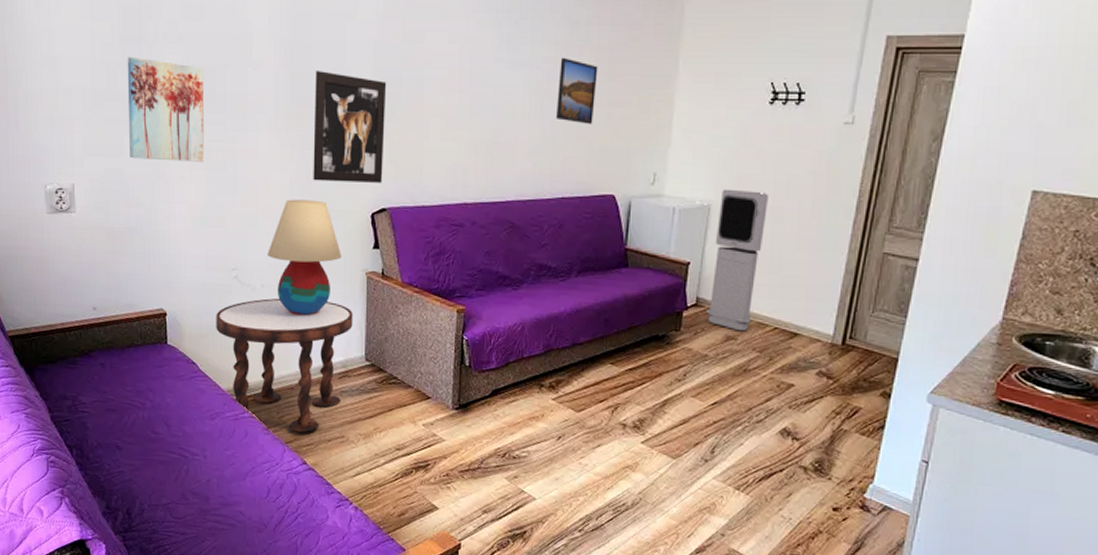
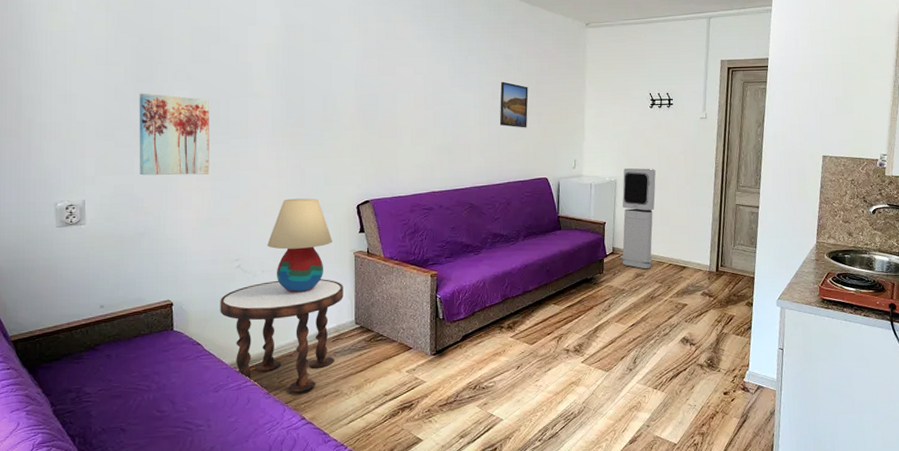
wall art: present [313,71,387,183] -> none [306,98,367,183]

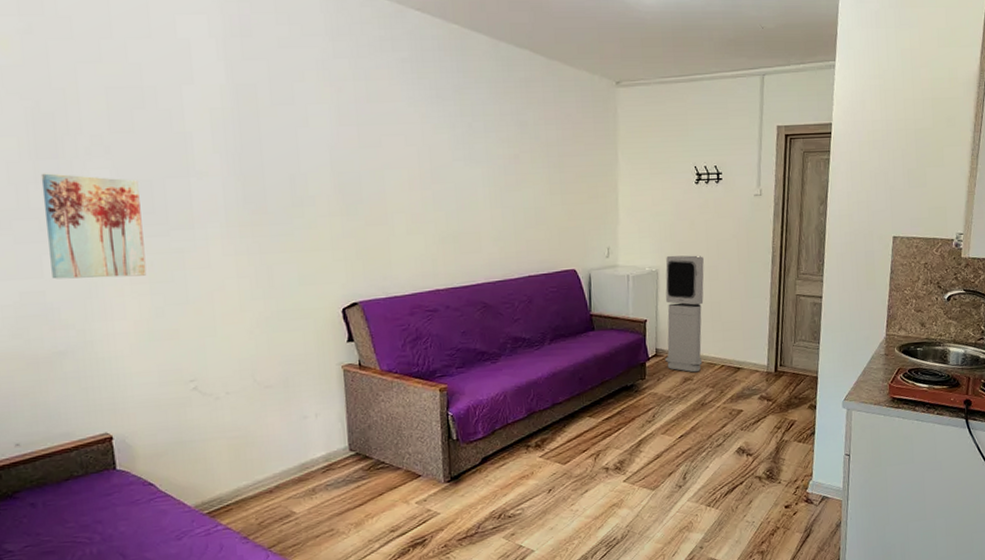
side table: present [220,279,344,393] -> none [174,399,333,535]
table lamp: present [267,198,333,293] -> none [230,301,315,418]
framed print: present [499,81,529,128] -> none [514,154,550,211]

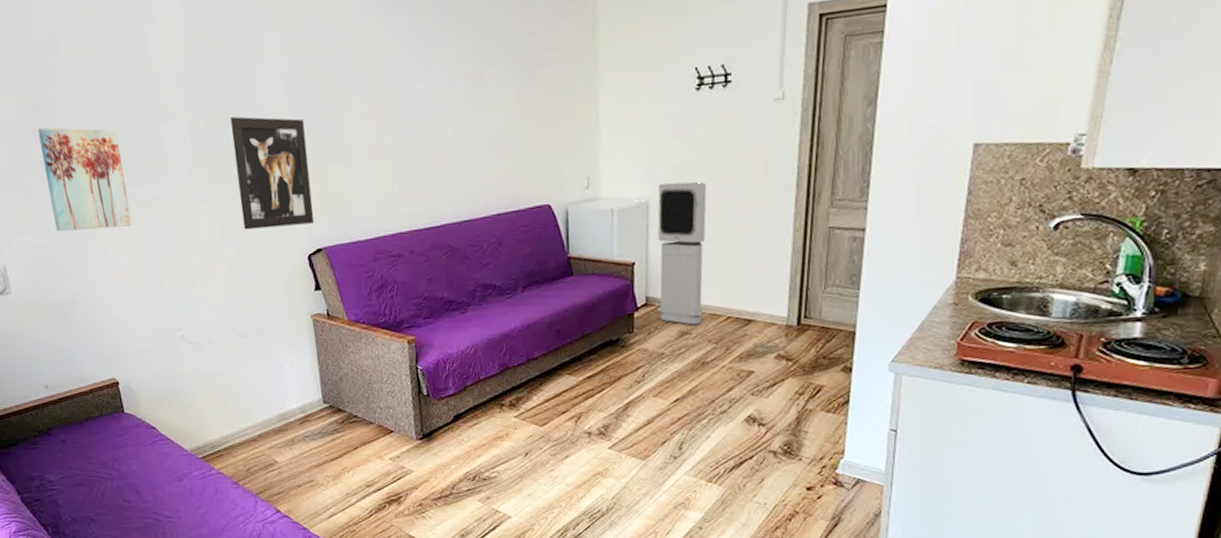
wall art: none [268,177,351,283] -> present [230,116,314,230]

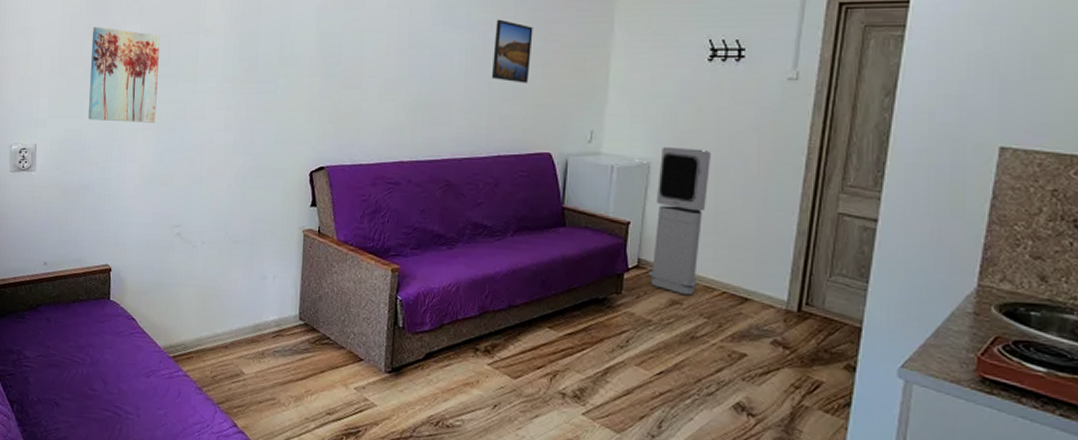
wall art: present [230,116,314,230] -> none [256,36,329,142]
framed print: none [477,69,519,136] -> present [491,19,533,83]

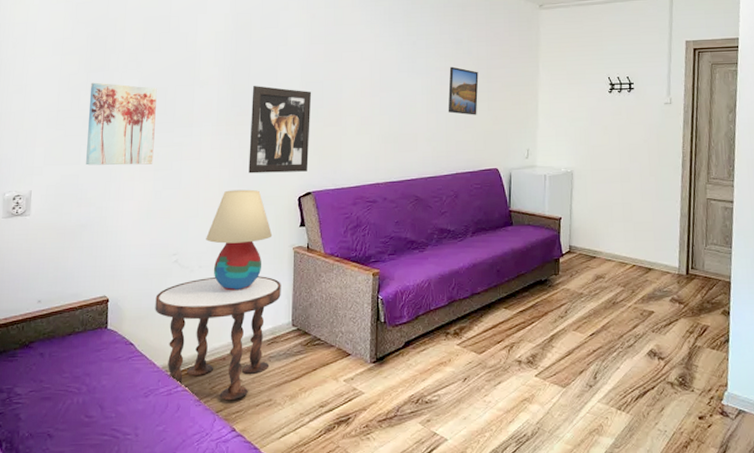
side table: none [156,255,289,394] -> present [155,276,281,401]
table lamp: none [209,158,281,273] -> present [206,189,273,291]
wall art: none [256,36,329,142] -> present [248,86,312,174]
air purifier: present [649,146,711,296] -> none [578,157,617,271]

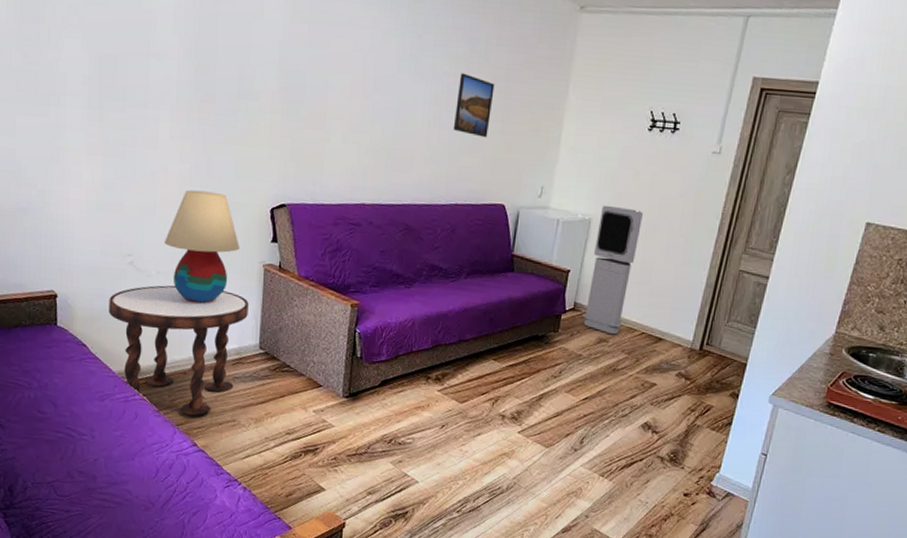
wall art: present [86,82,157,166] -> none [22,36,104,148]
wall art: present [248,86,312,174] -> none [214,66,292,180]
air purifier: none [578,157,617,271] -> present [582,205,643,335]

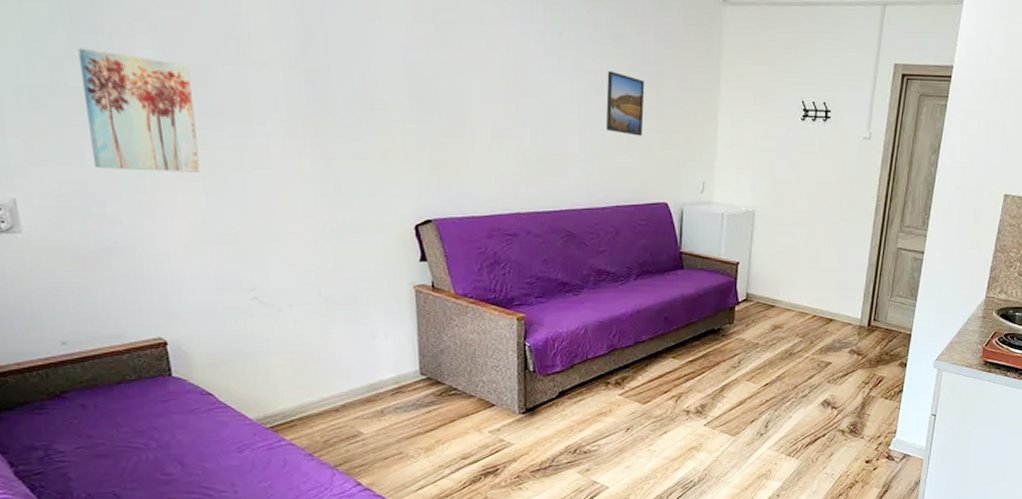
wall art: none [22,36,104,148] -> present [77,48,200,172]
side table: present [108,285,249,416] -> none [233,318,403,454]
table lamp: present [164,189,240,304] -> none [293,212,385,334]
air purifier: present [582,205,643,335] -> none [755,195,804,321]

